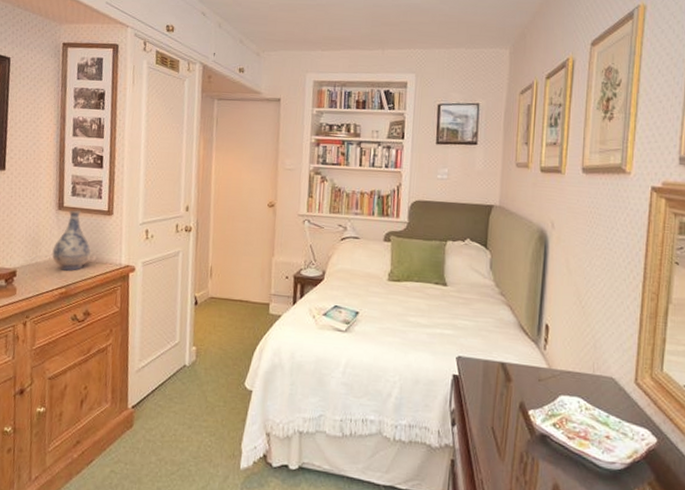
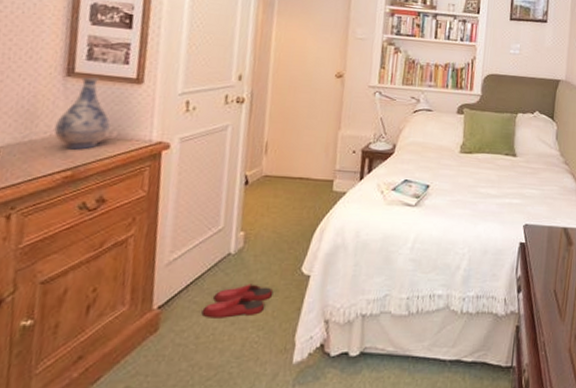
slippers: none [165,393,222,423] -> present [201,284,273,320]

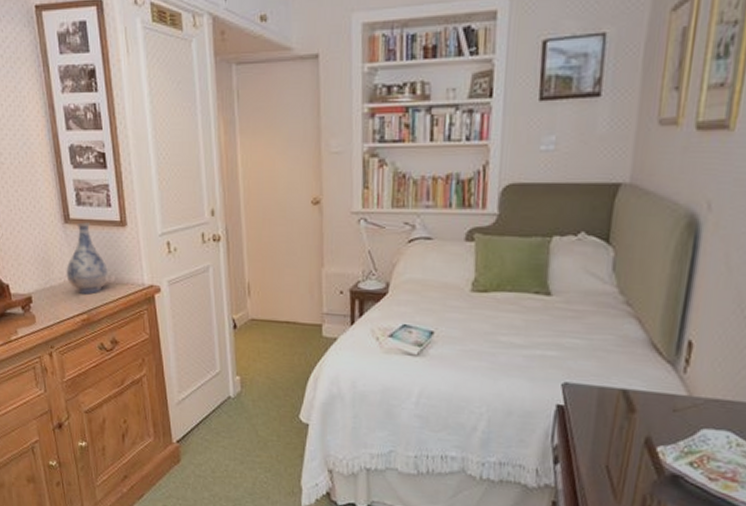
slippers: present [201,284,273,320] -> none [213,427,275,458]

